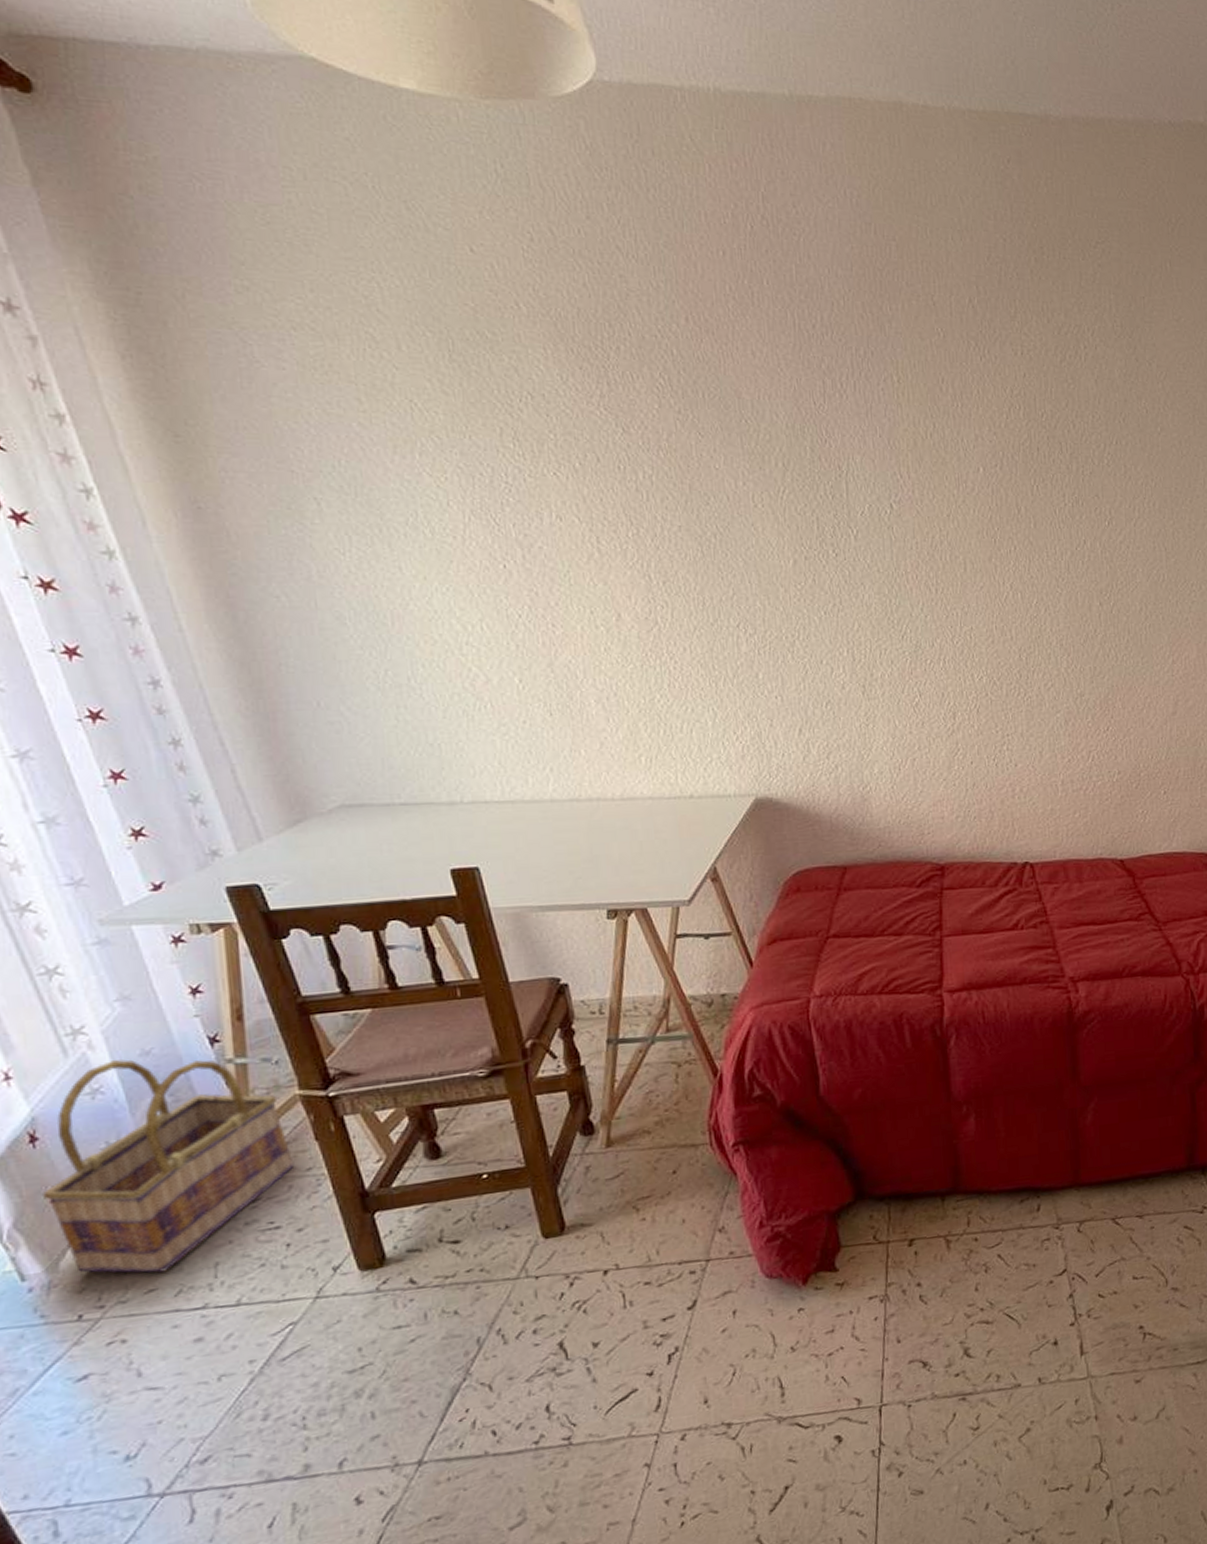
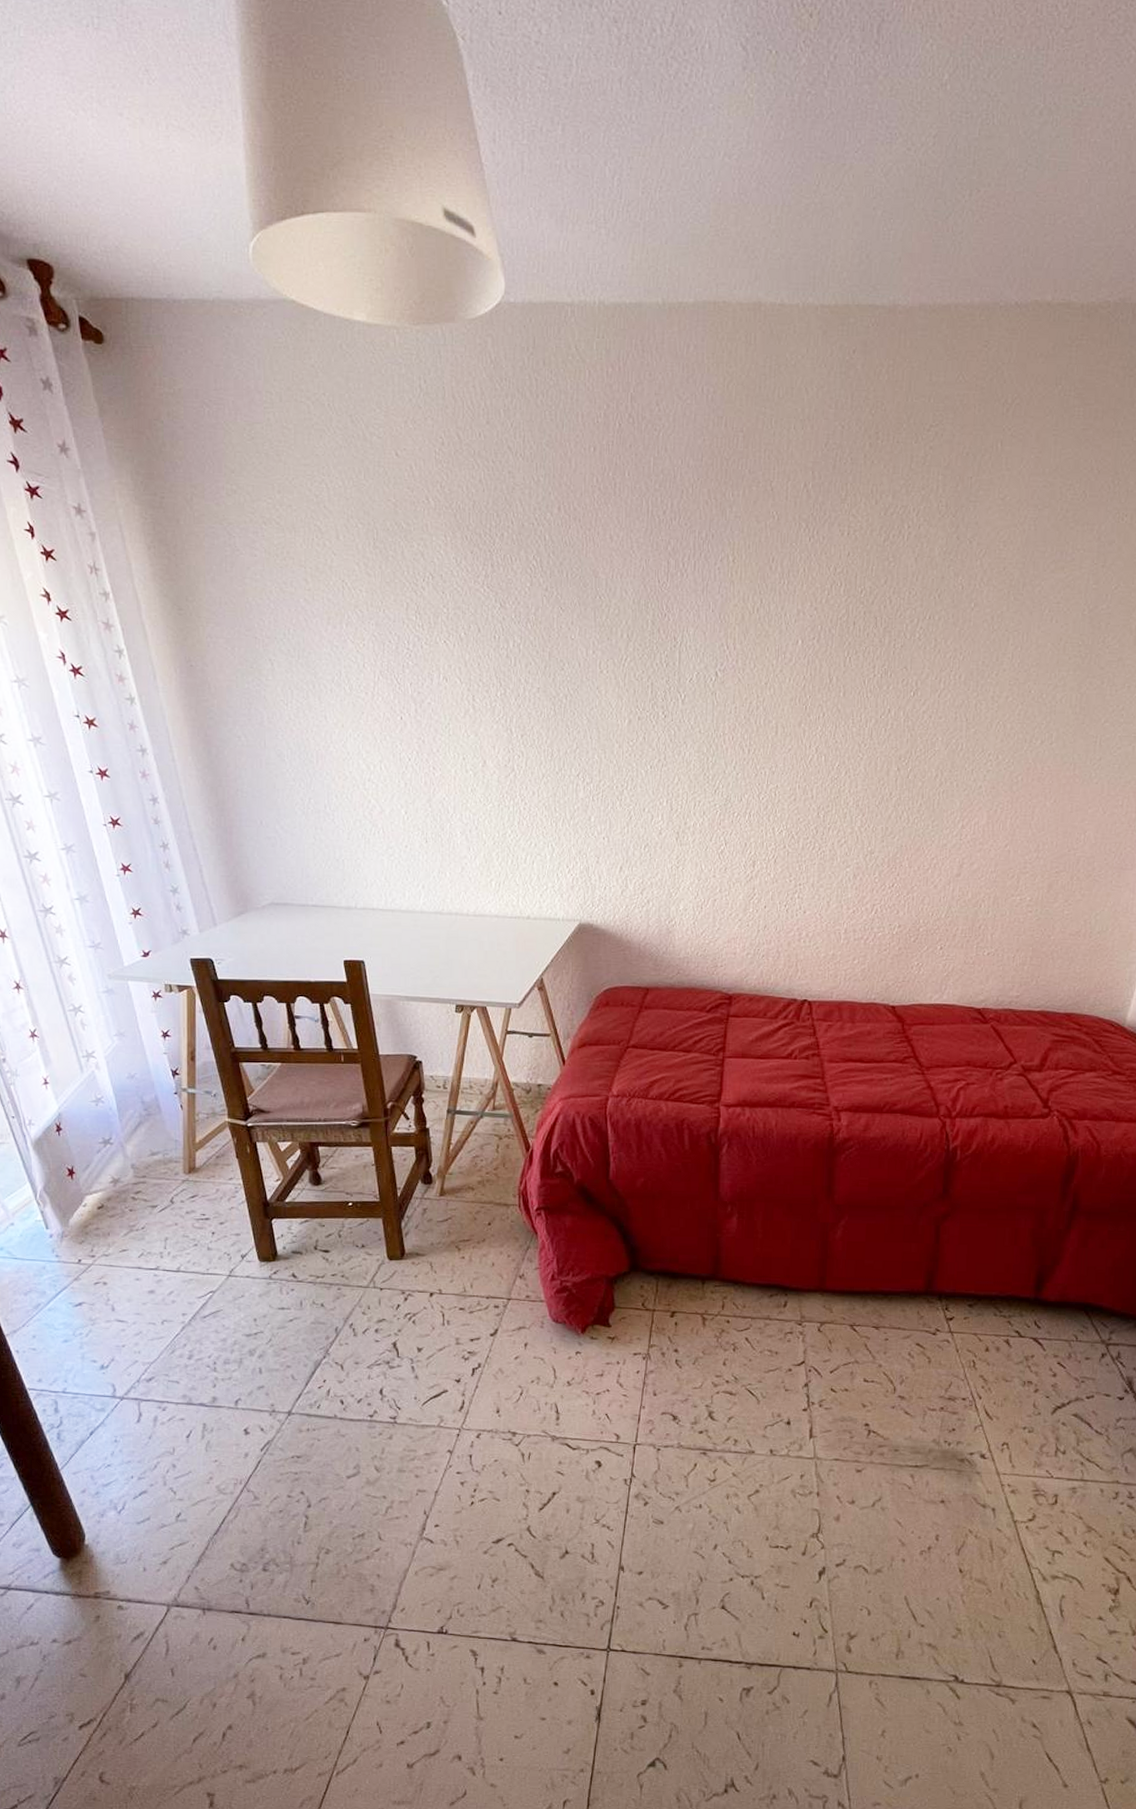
basket: present [41,1059,295,1274] -> none [61,1079,221,1238]

